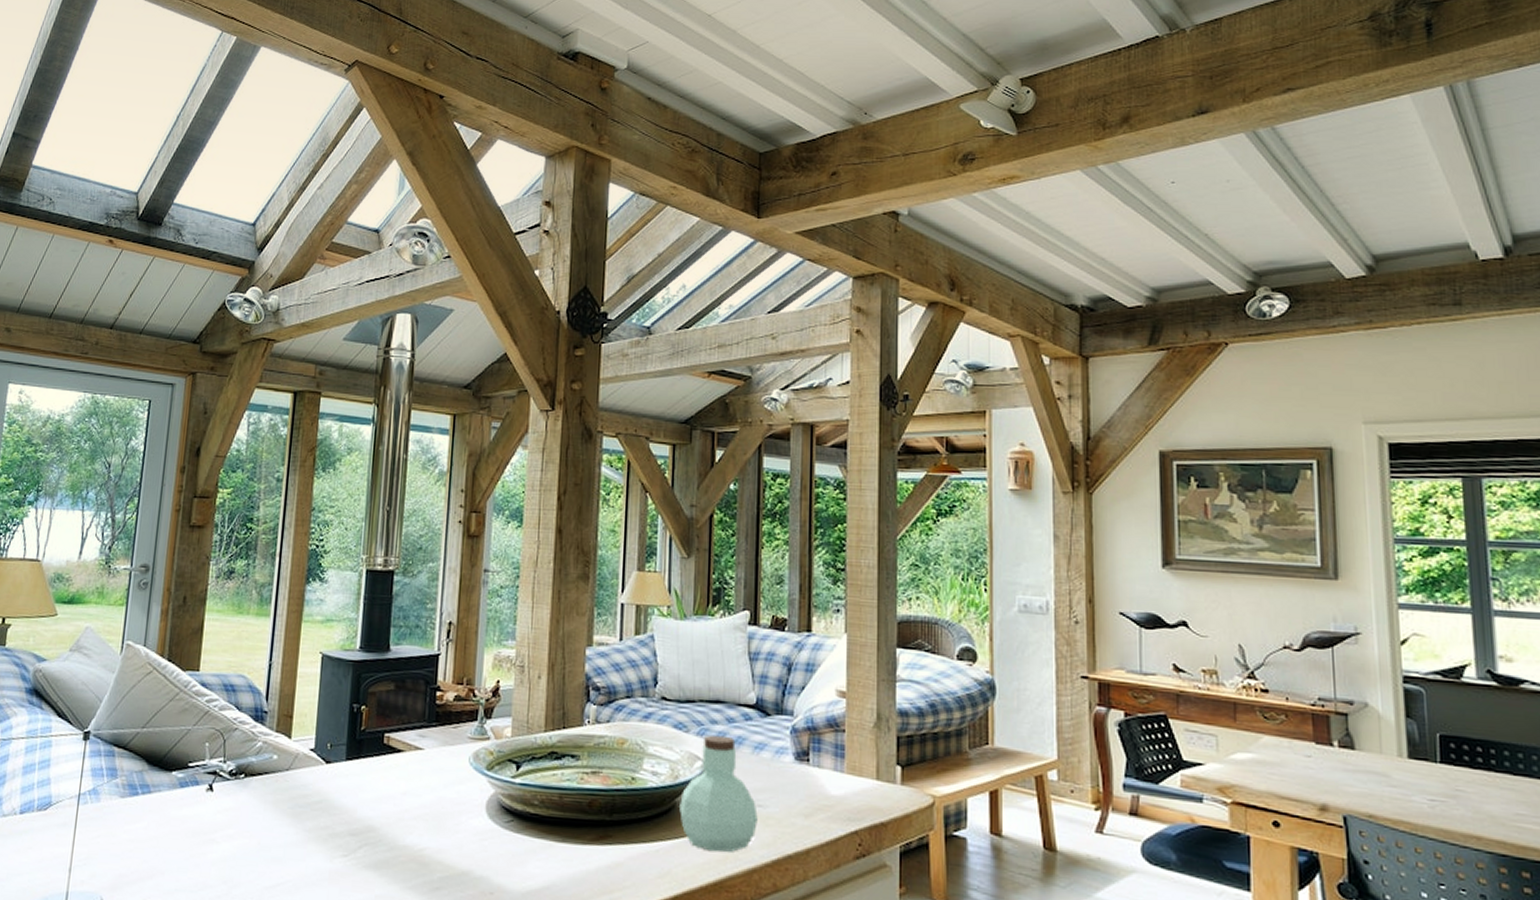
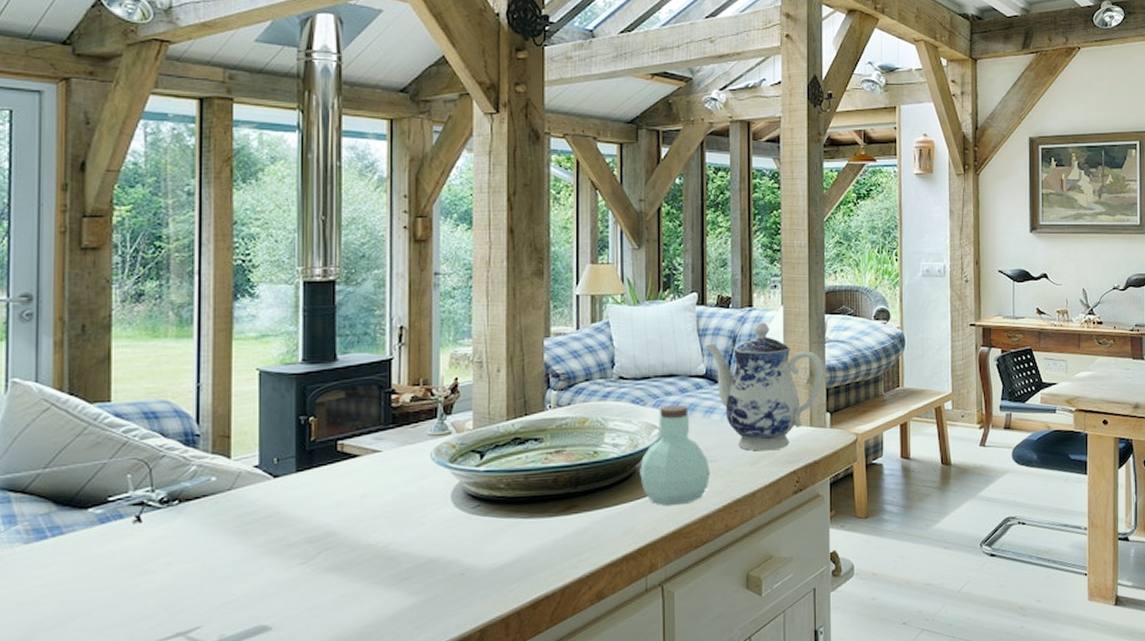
teapot: none [757,650,894,803] -> present [705,322,824,451]

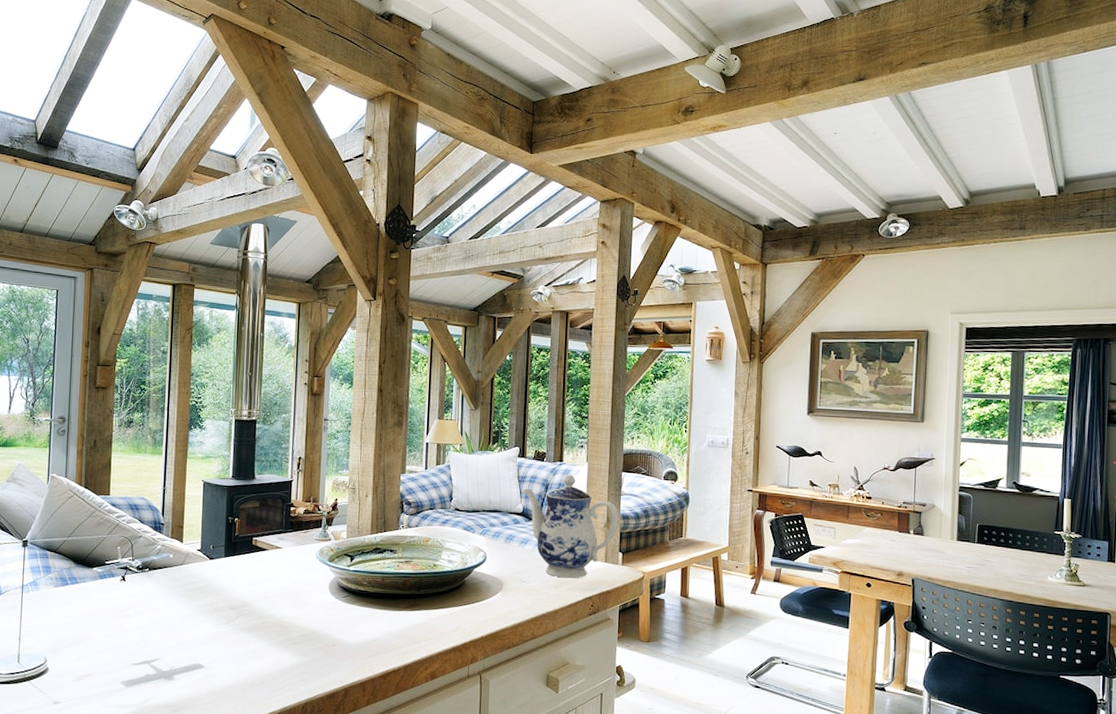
jar: present [640,404,710,506] -> none [467,534,522,613]

